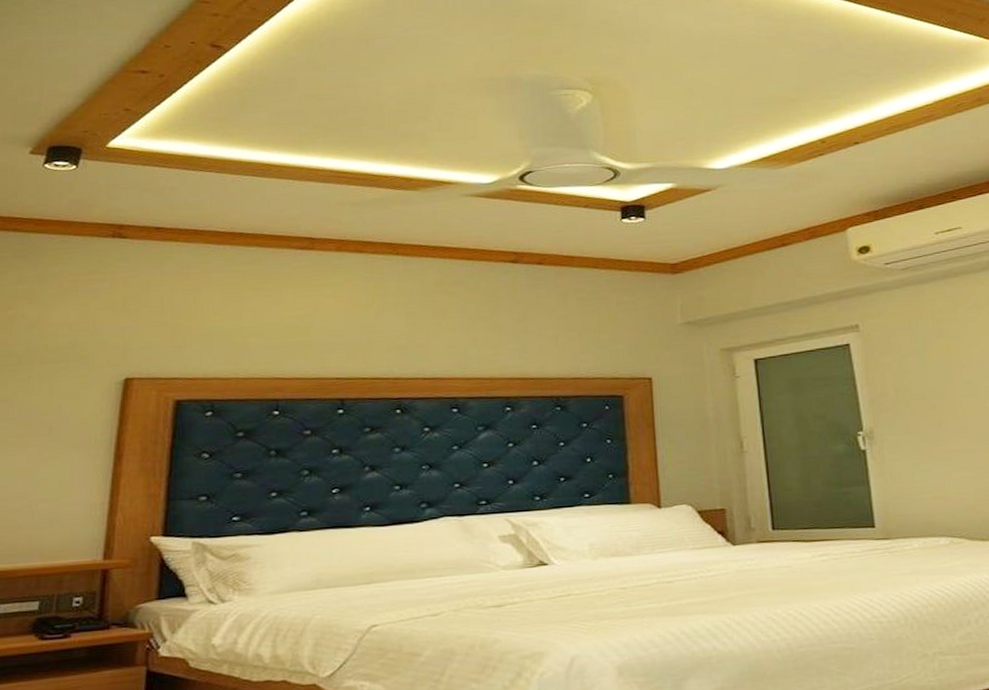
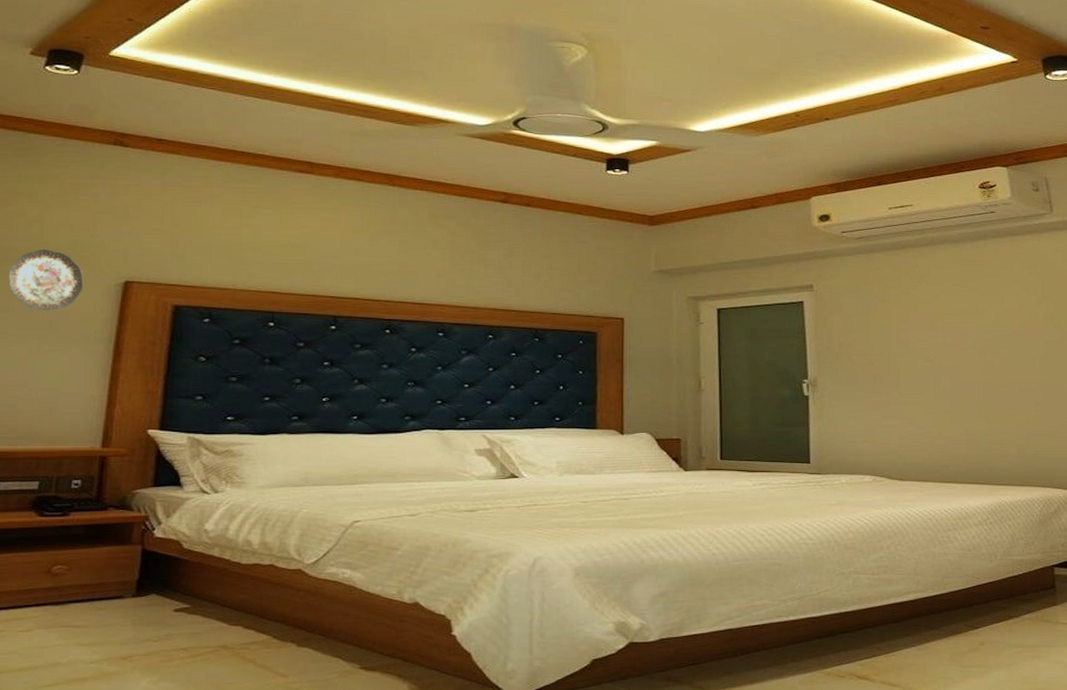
decorative plate: none [8,350,83,417] -> present [8,248,83,312]

